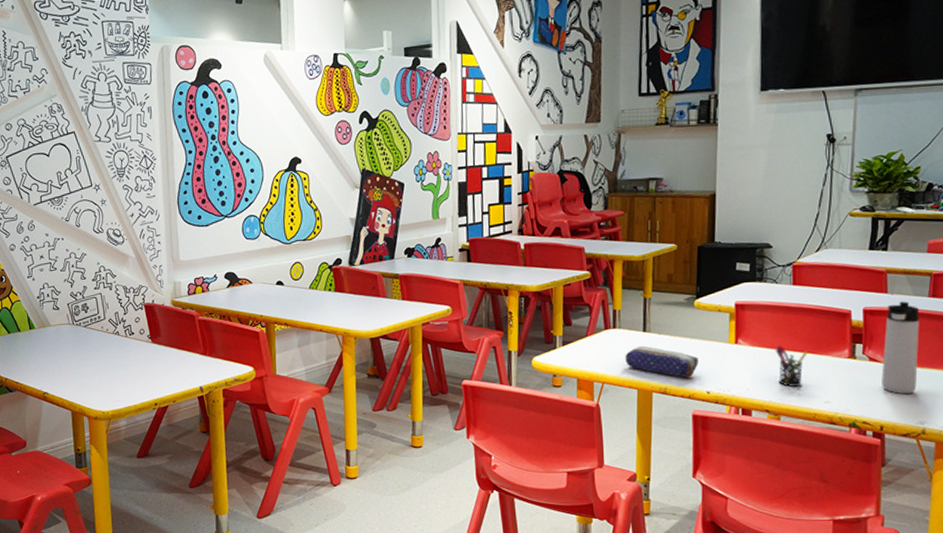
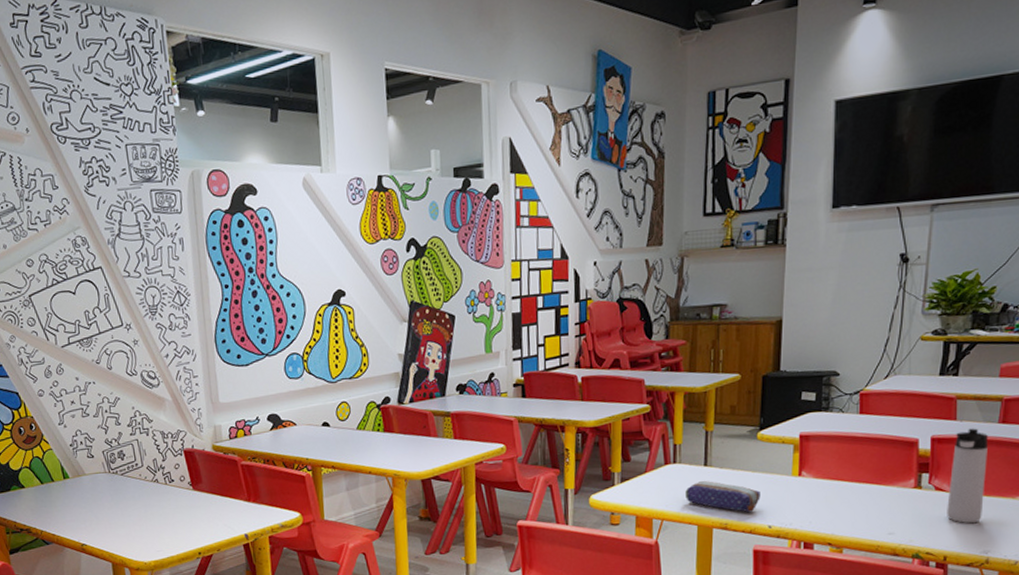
pen holder: present [775,345,808,387] -> none [839,476,872,519]

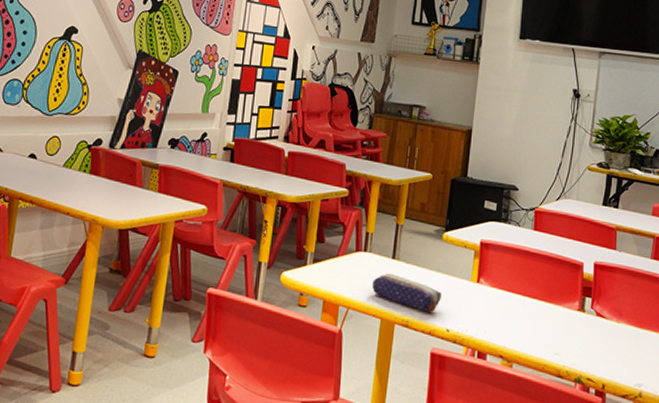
thermos bottle: present [947,428,988,524] -> none [606,260,642,355]

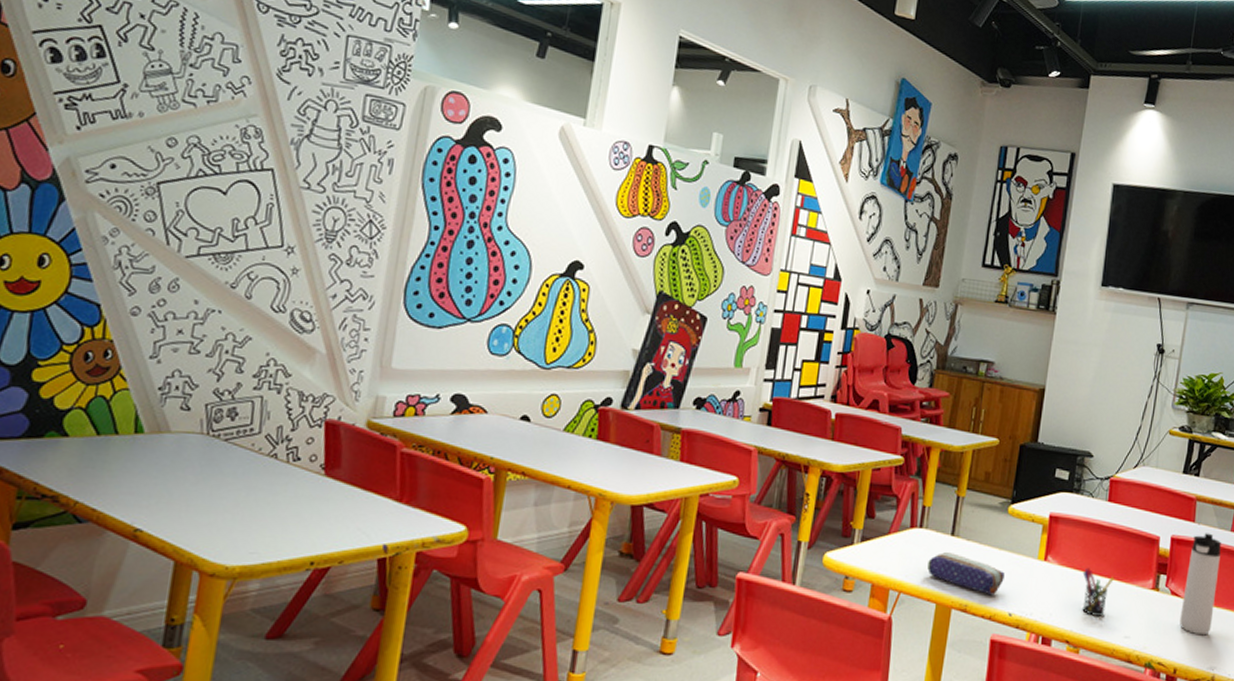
pen holder: none [513,289,542,334] -> present [1082,567,1114,616]
thermos bottle: none [606,260,642,355] -> present [1180,533,1221,636]

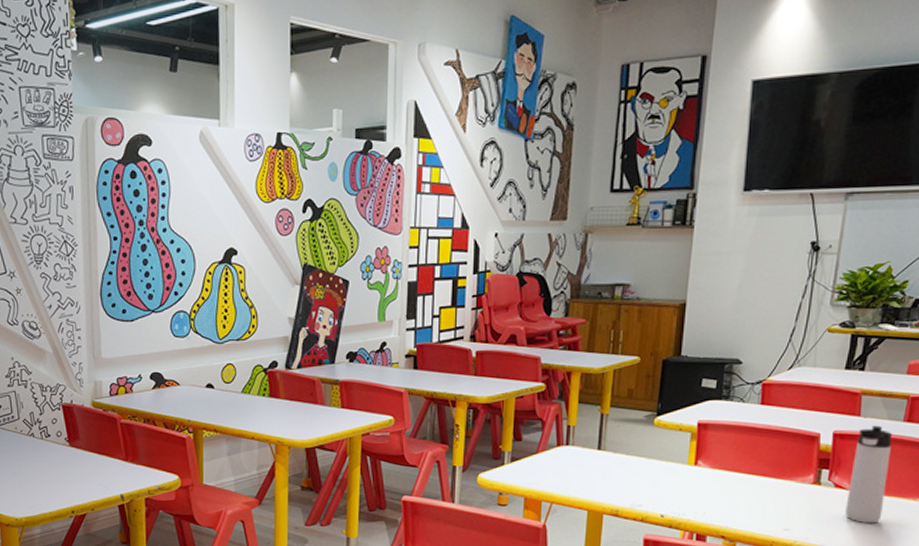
pencil case: present [927,552,1005,596] -> none [577,465,654,501]
pen holder: present [1082,567,1114,616] -> none [736,468,770,512]

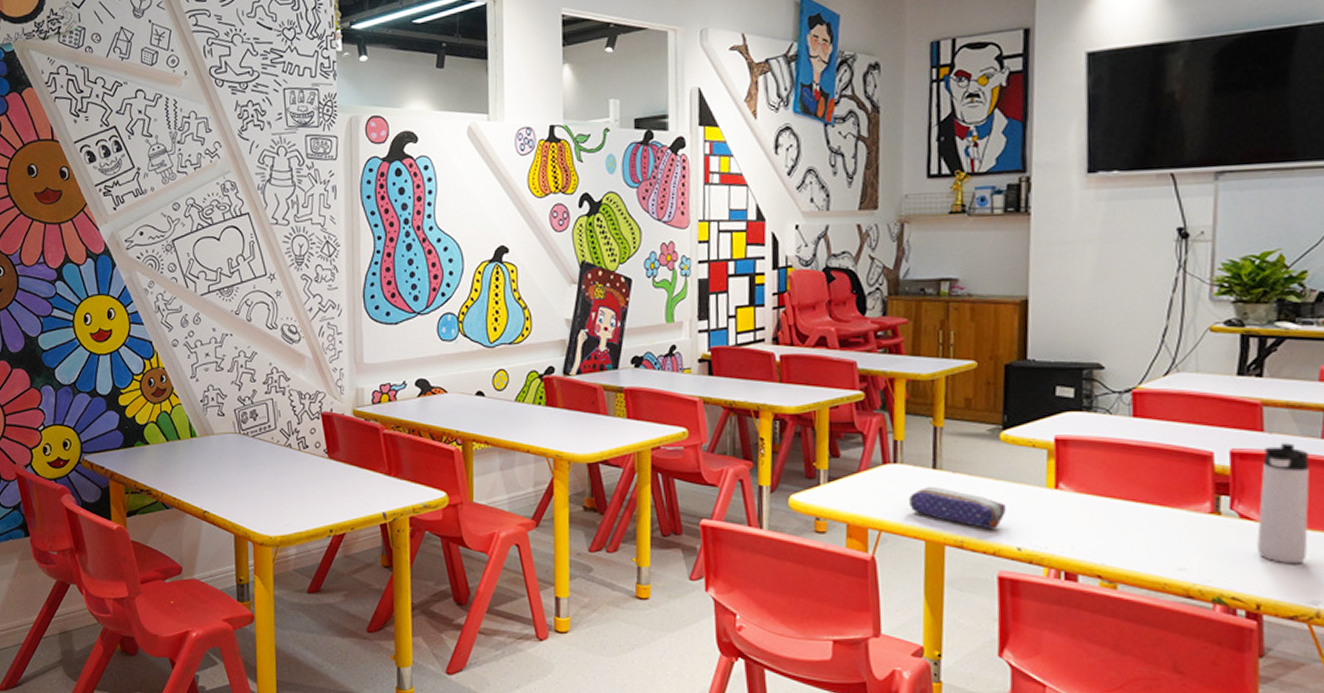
pencil case: none [577,465,654,501] -> present [909,487,1006,530]

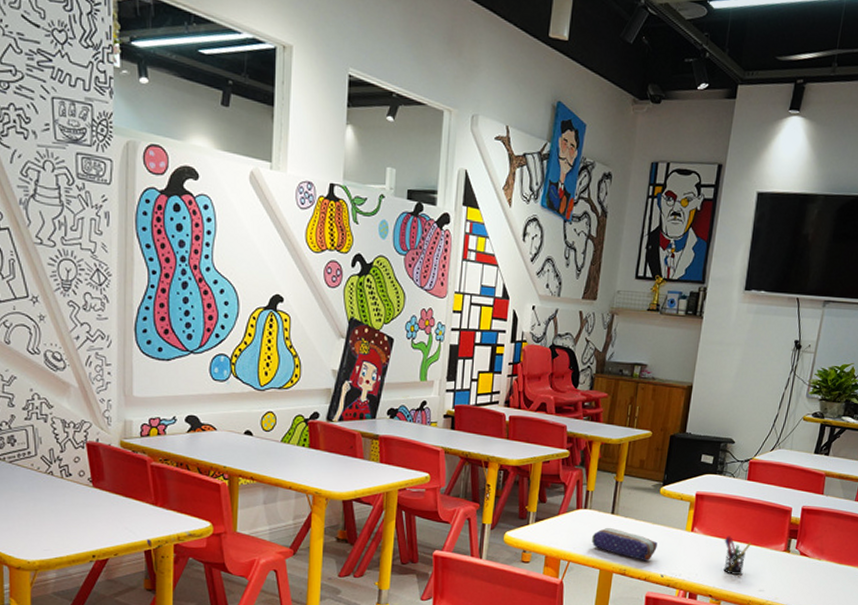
pen holder: none [1109,493,1154,547] -> present [723,535,751,575]
thermos bottle: present [1257,443,1310,565] -> none [807,503,846,587]

